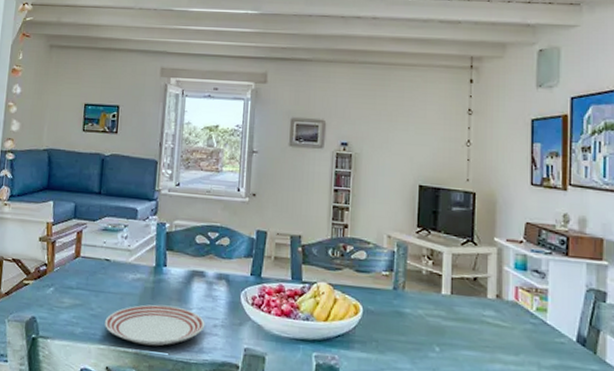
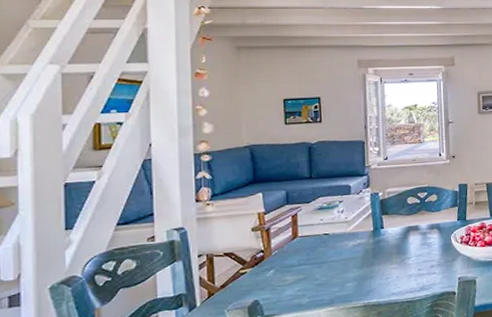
dinner plate: present [105,304,205,347] -> none [331,259,424,298]

